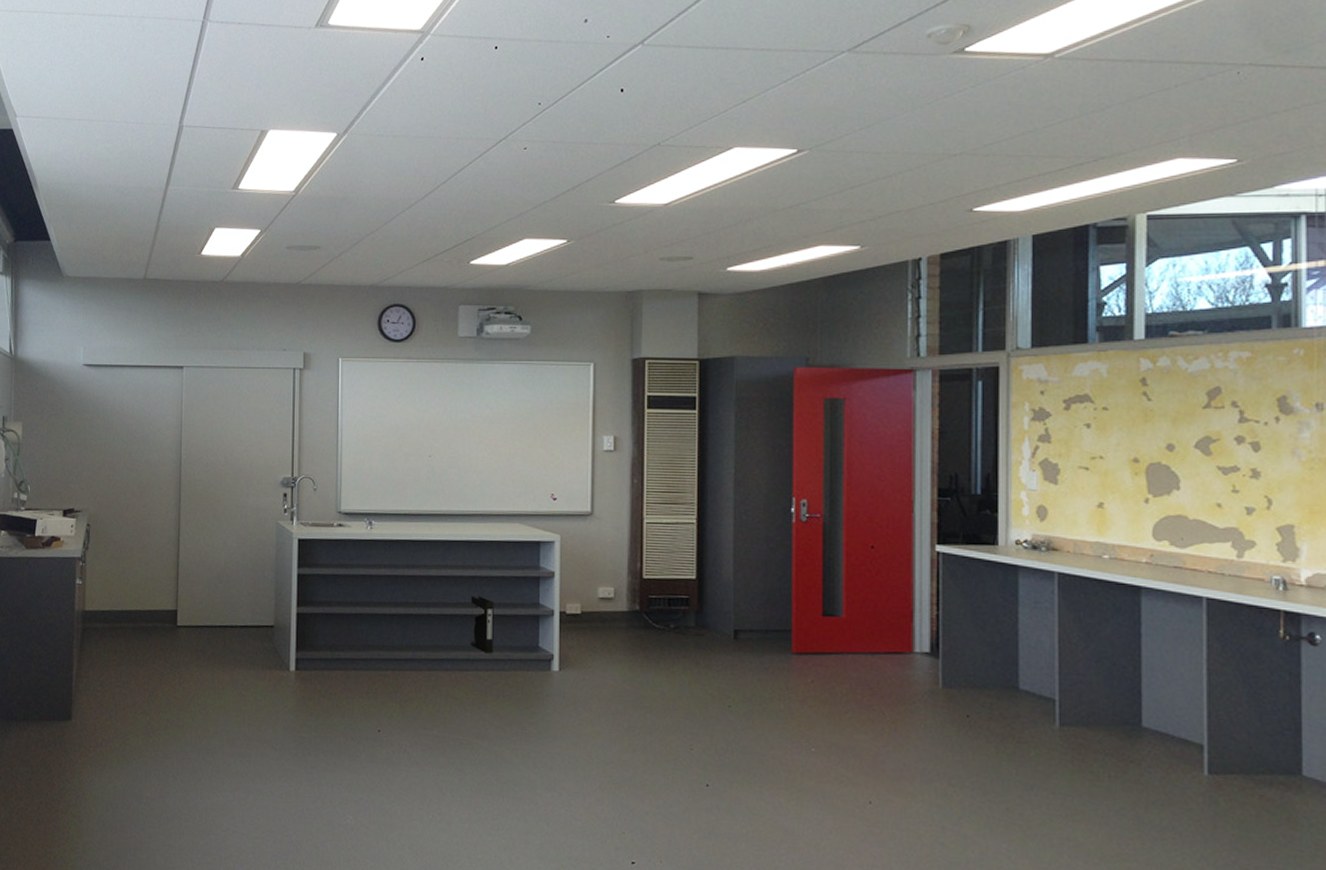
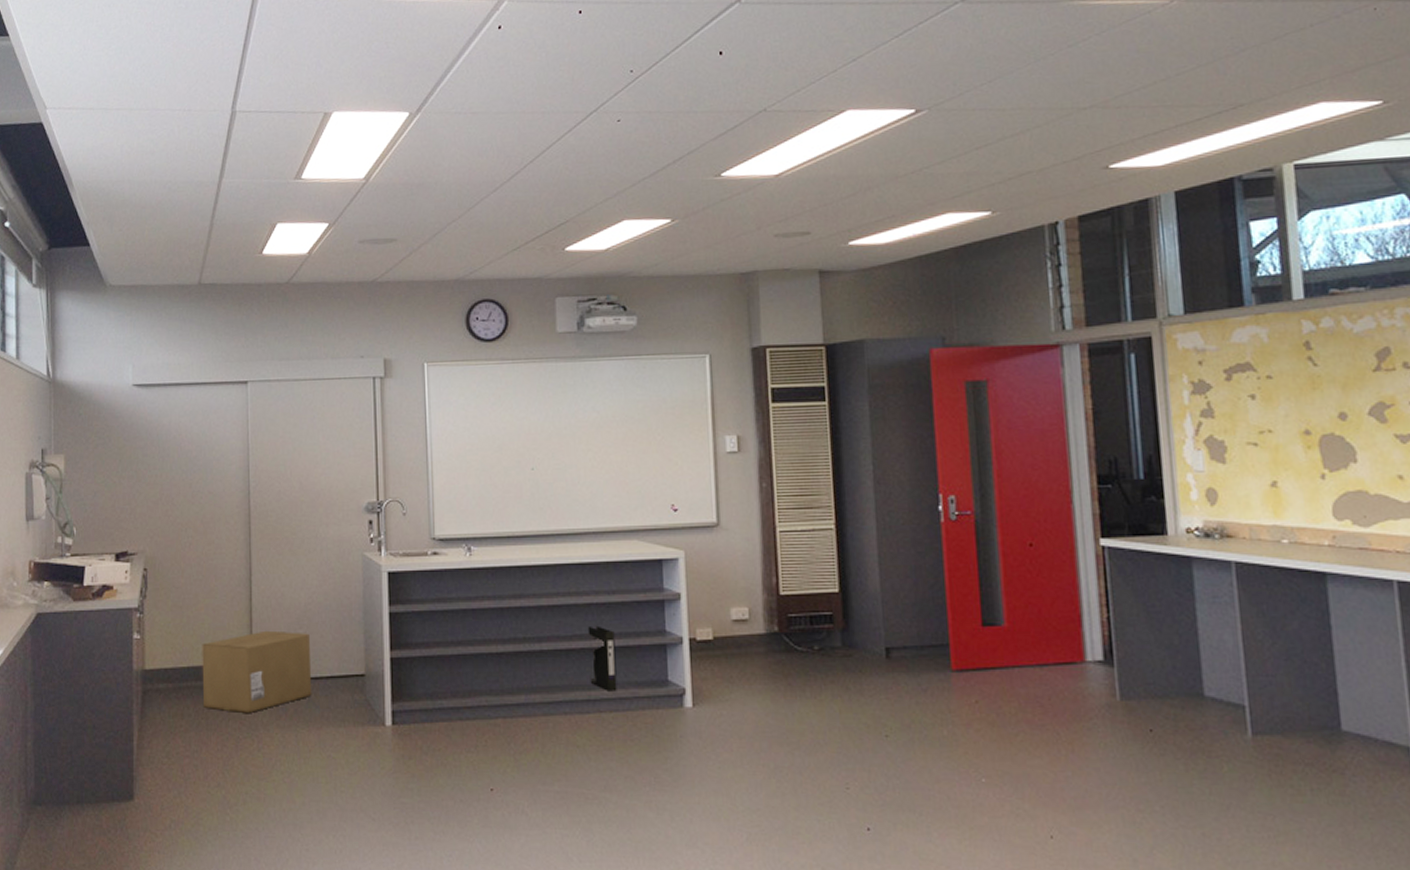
box: none [133,583,228,653] -> present [202,630,312,713]

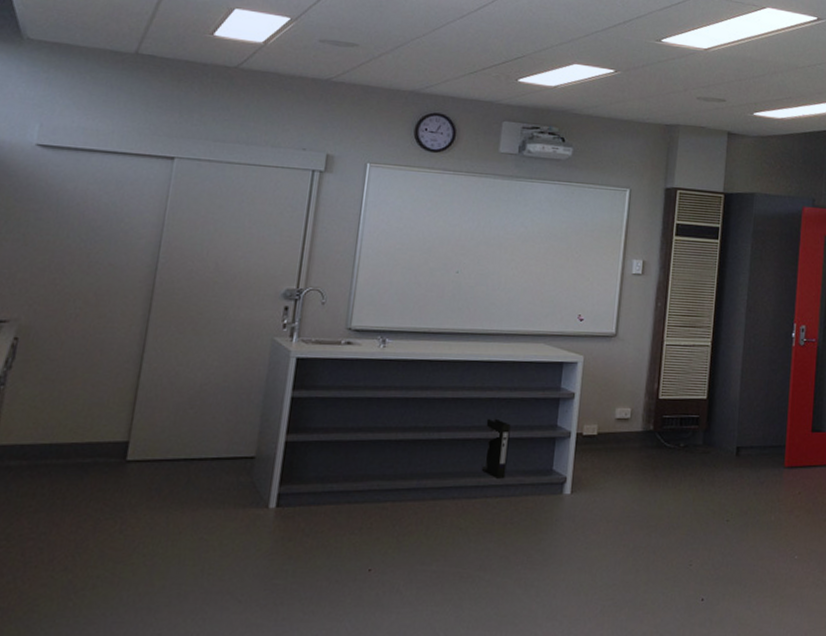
box: present [202,630,312,713] -> none [62,409,201,493]

